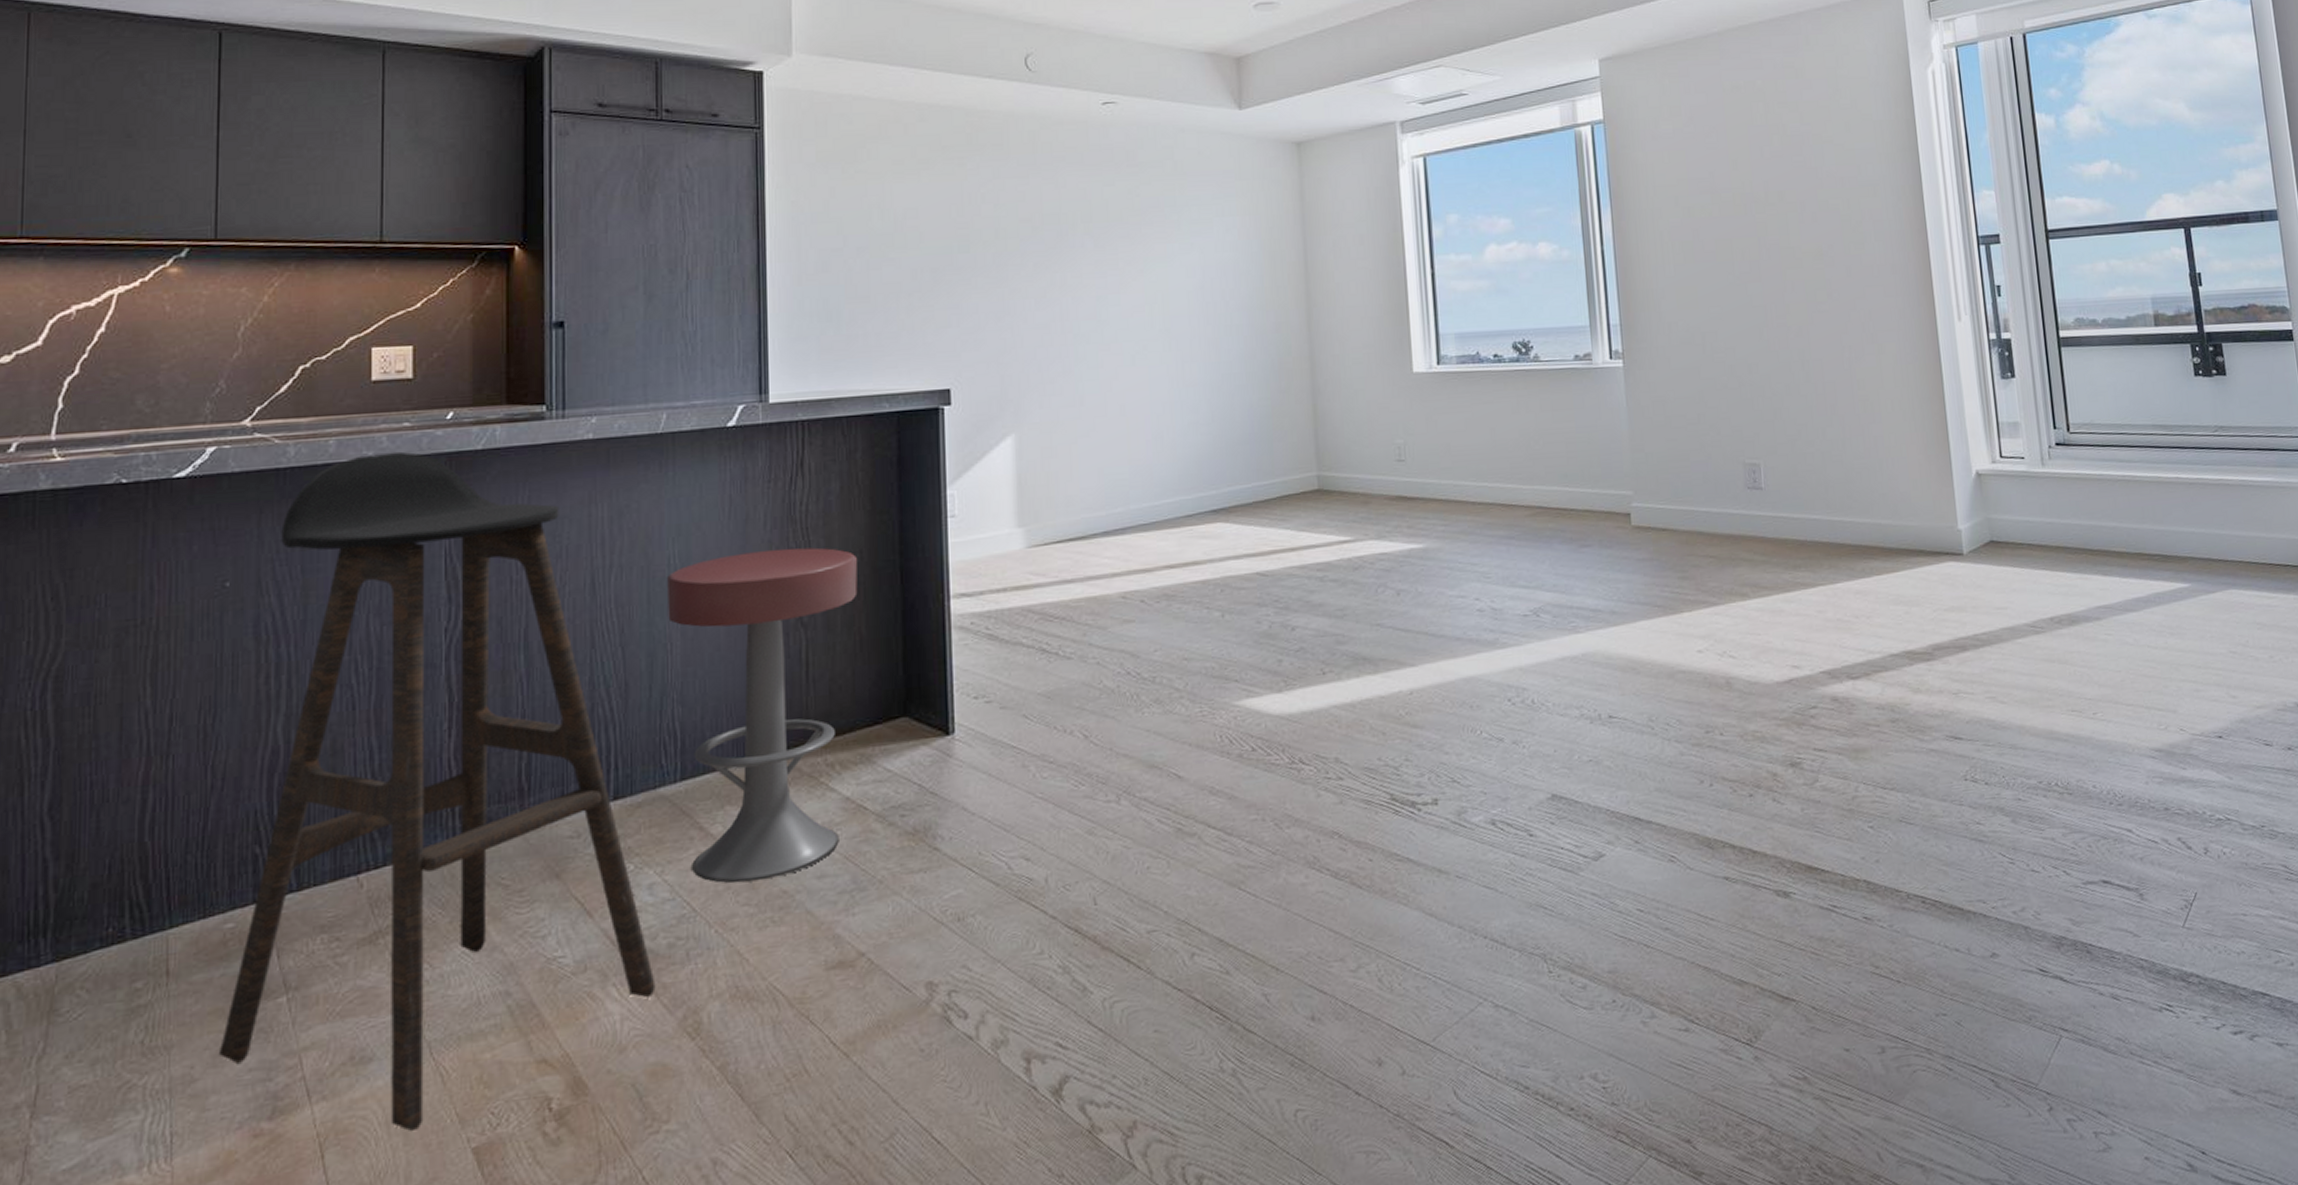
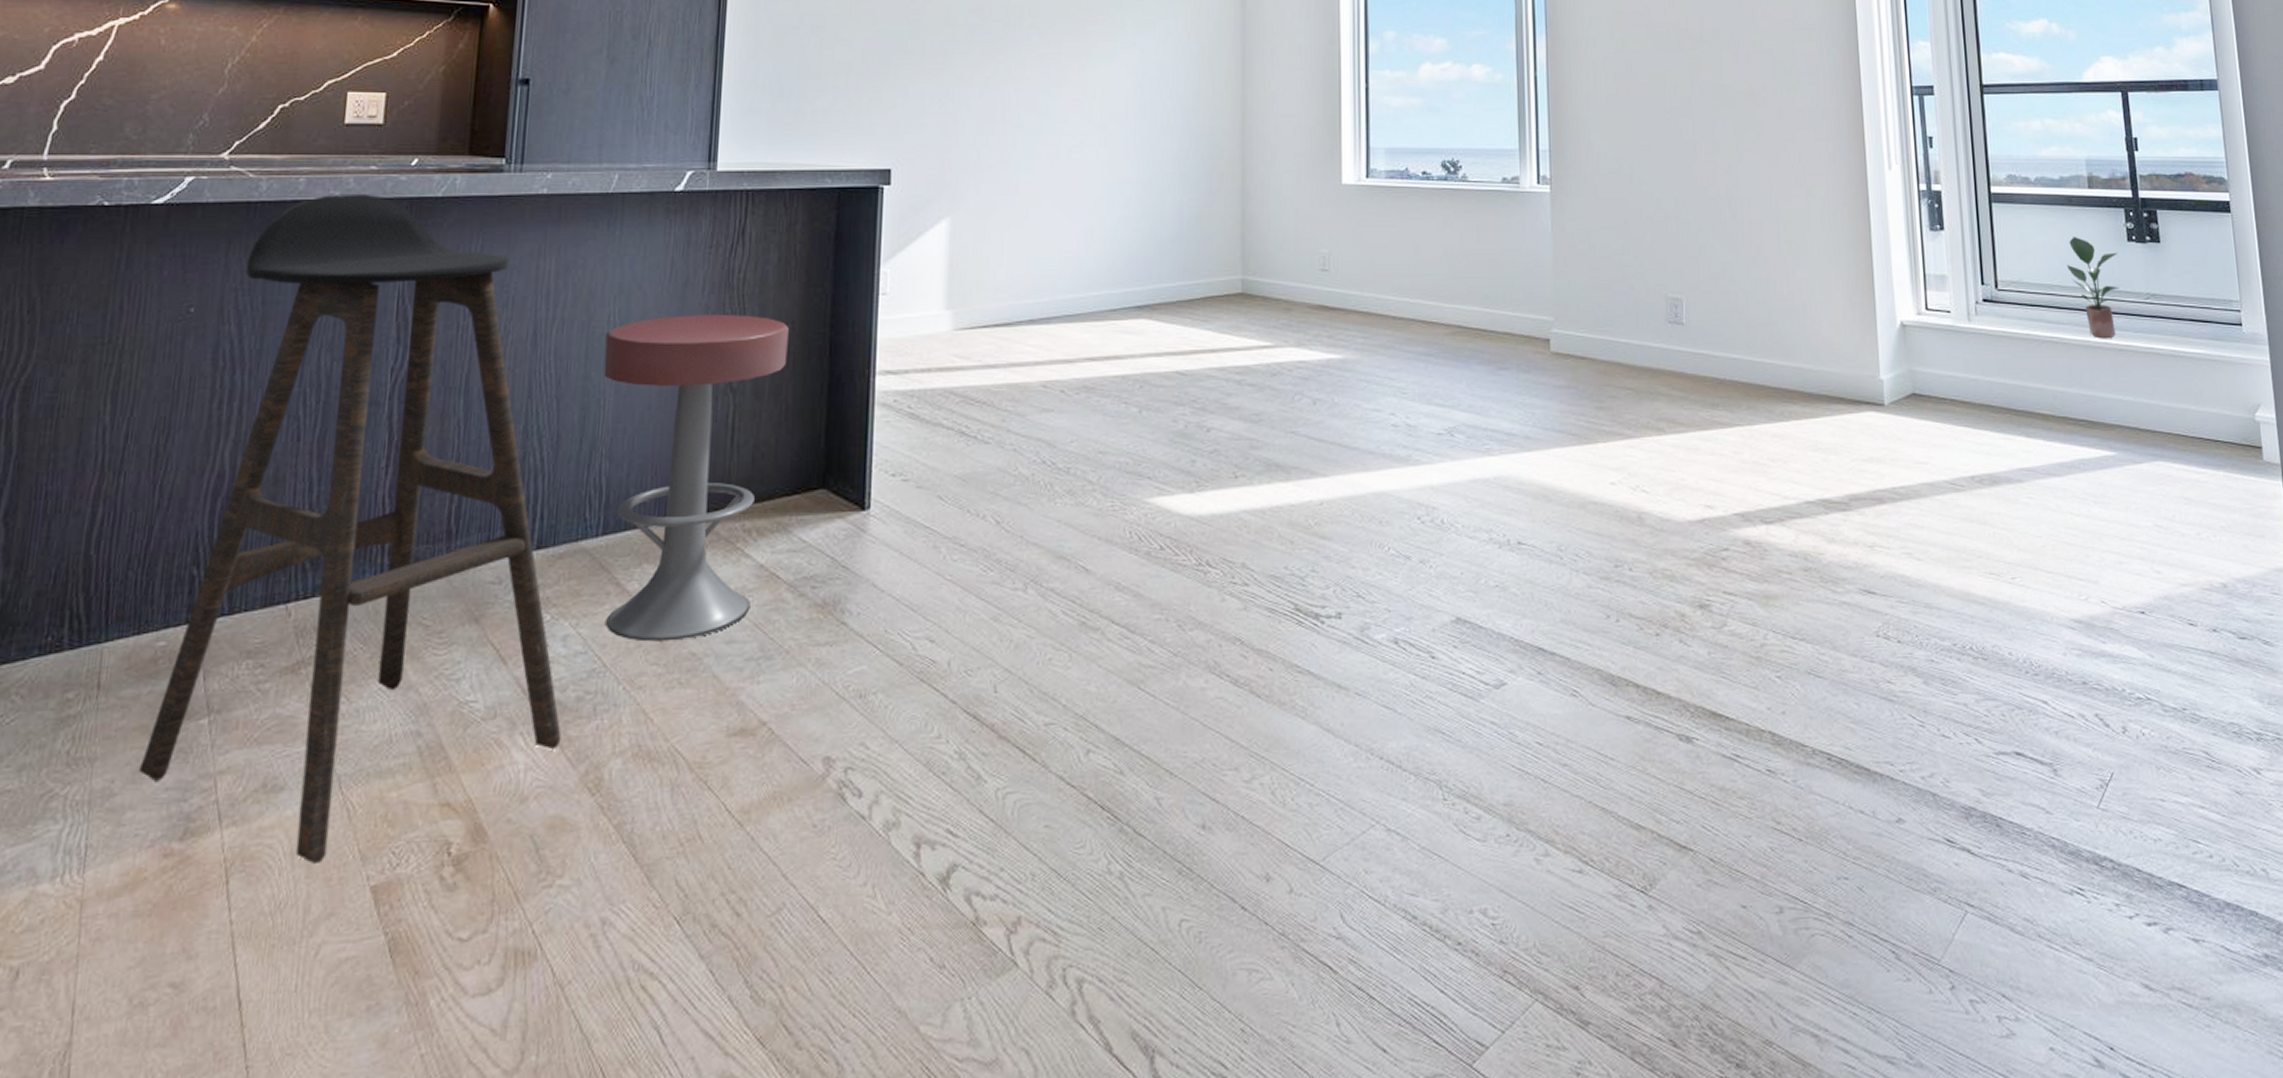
potted plant: none [2135,375,2188,474] -> present [2066,237,2119,339]

